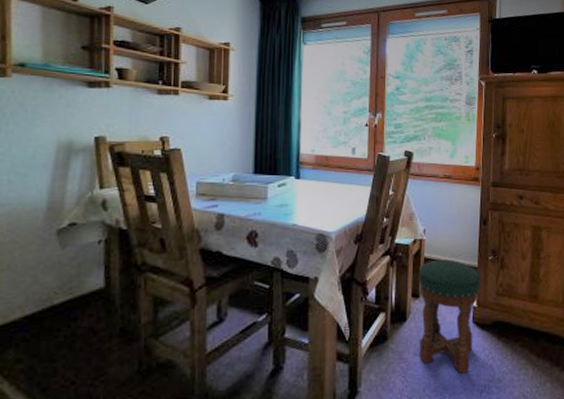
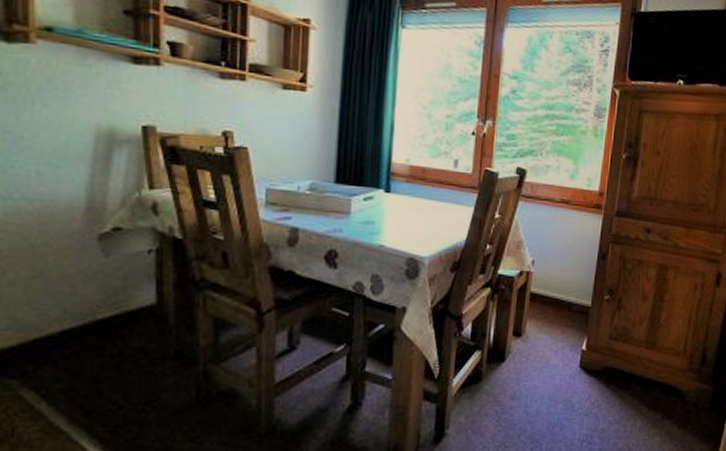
stool: present [418,259,481,374] -> none [517,295,593,421]

